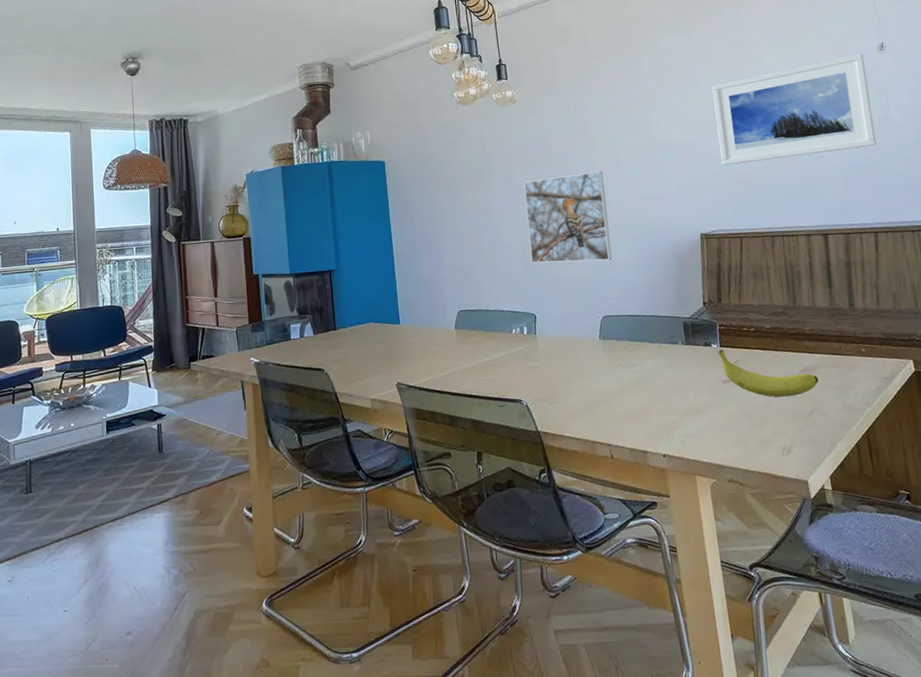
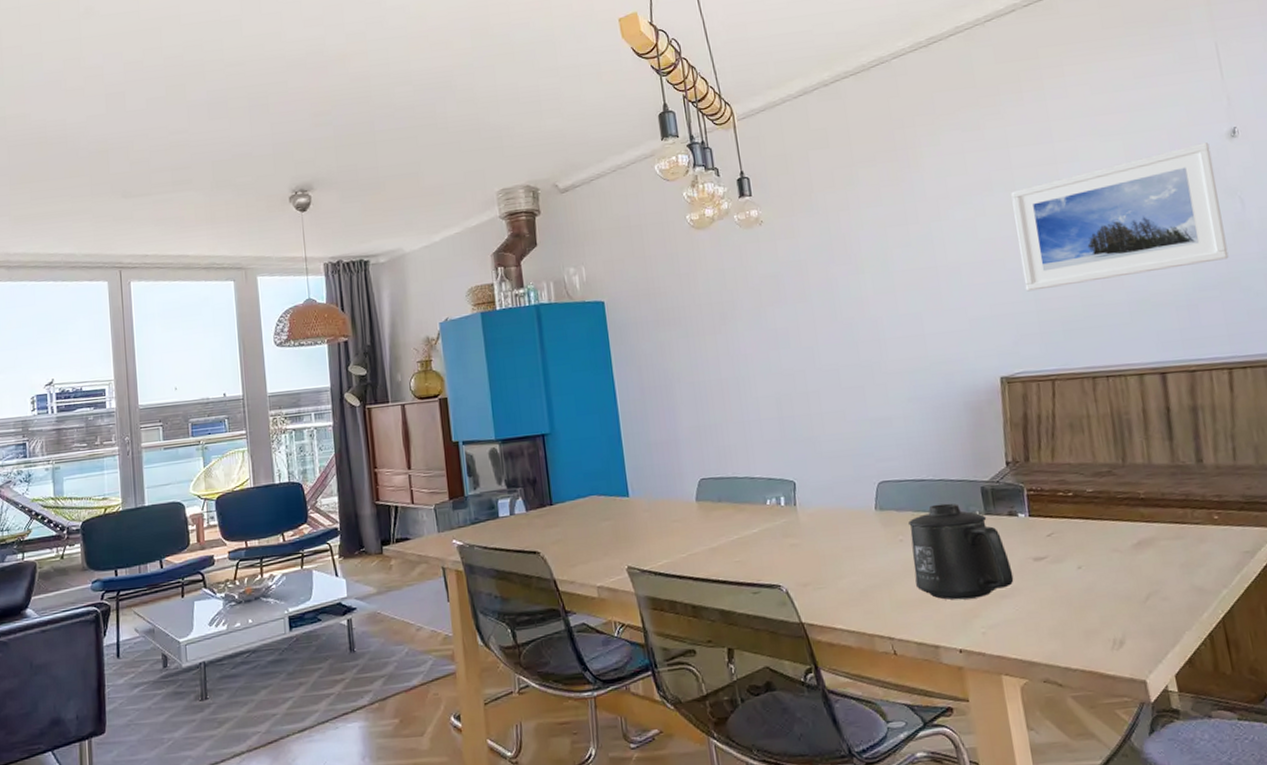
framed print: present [523,171,612,264] -> none [775,303,889,420]
mug: none [626,335,707,414] -> present [908,503,1014,600]
fruit: present [717,349,819,398] -> none [1026,519,1159,578]

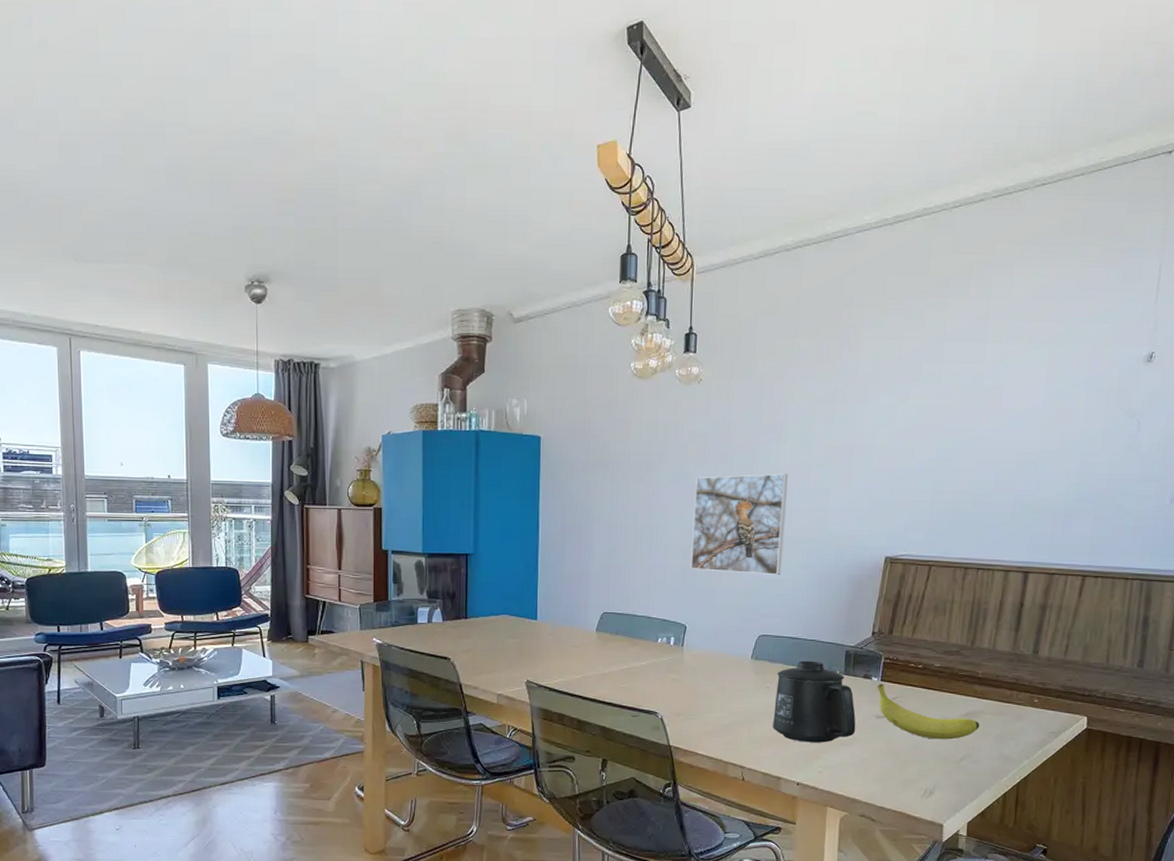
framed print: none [775,303,889,420] -> present [690,473,788,575]
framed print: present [1011,142,1229,292] -> none [926,363,1126,482]
fruit: none [1026,519,1159,578] -> present [876,683,980,740]

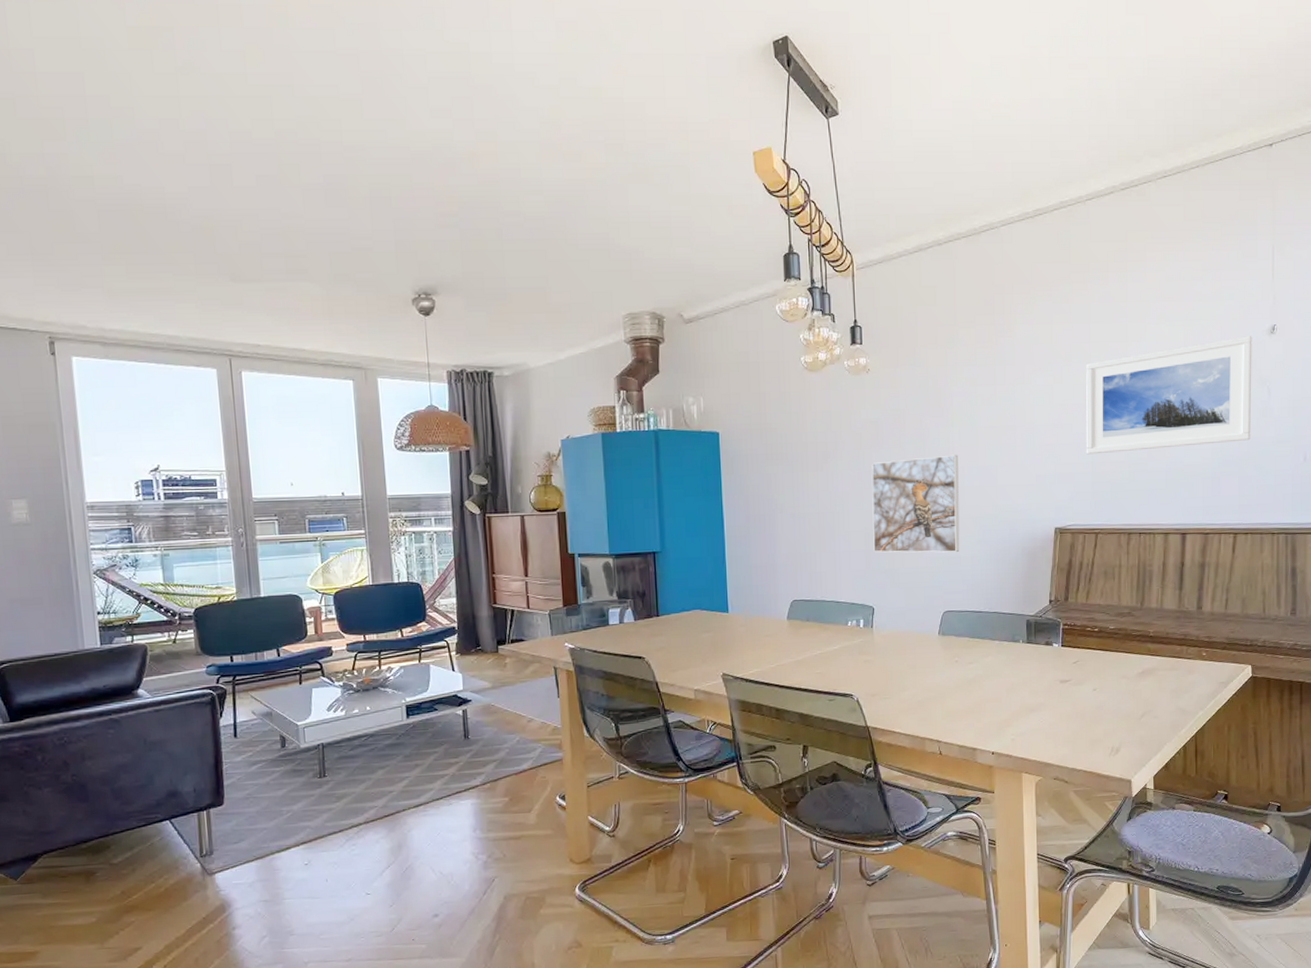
mug: present [773,660,856,743] -> none [964,632,1042,712]
fruit: present [876,683,980,740] -> none [1058,649,1156,699]
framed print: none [926,363,1126,482] -> present [1085,336,1252,455]

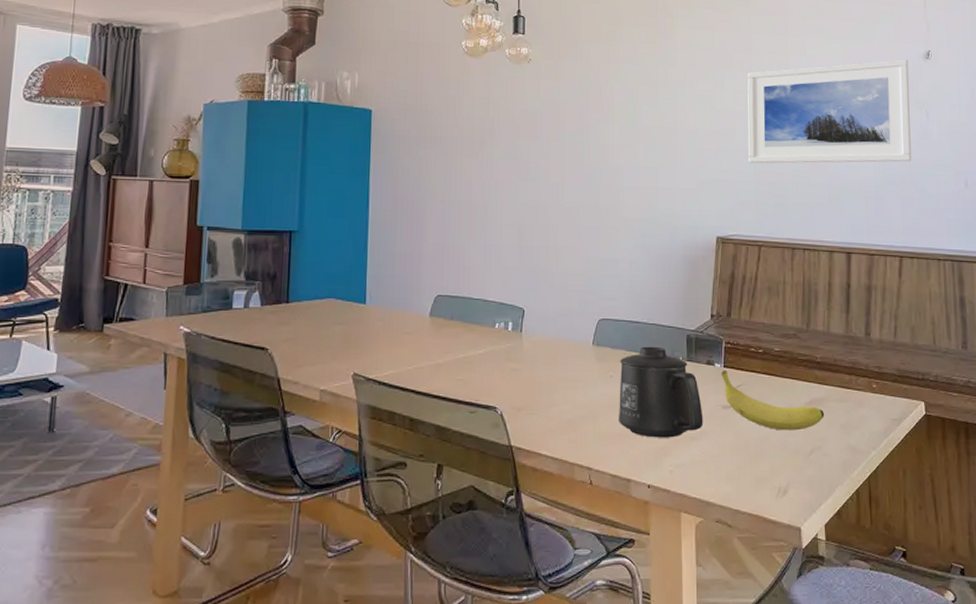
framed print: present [871,454,960,553] -> none [527,152,618,255]
mug: none [964,632,1042,712] -> present [619,346,703,438]
fruit: none [1058,649,1156,699] -> present [720,370,825,431]

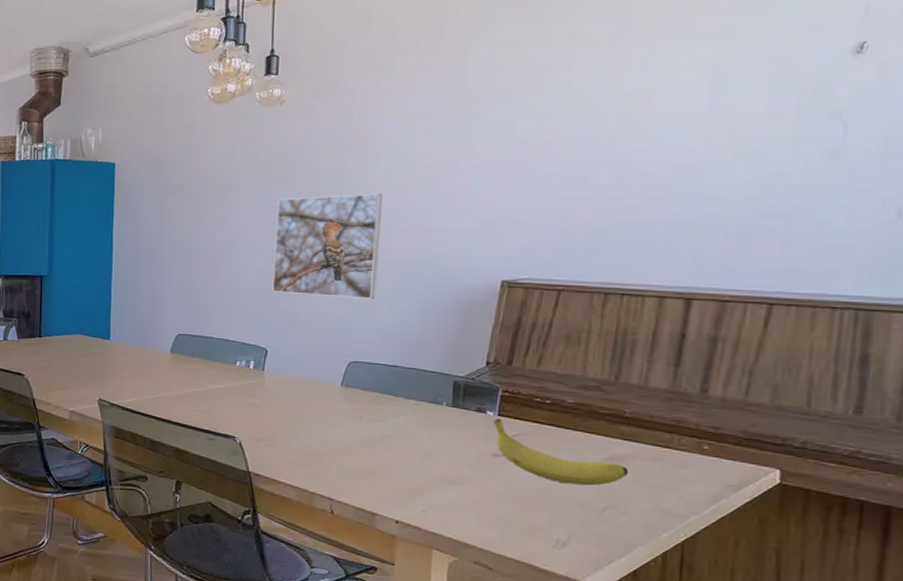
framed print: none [527,152,618,255] -> present [272,193,383,299]
mug: present [619,346,703,438] -> none [366,390,468,480]
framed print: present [747,59,912,164] -> none [553,57,824,199]

